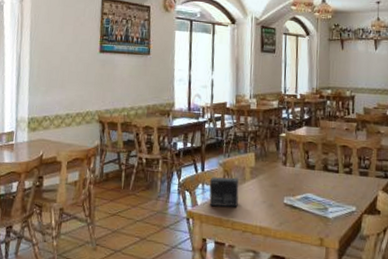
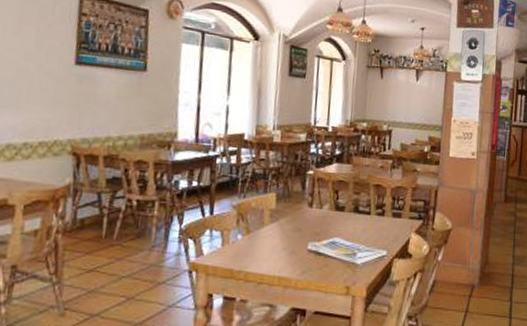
small box: present [209,177,239,207] -> none [217,221,256,256]

